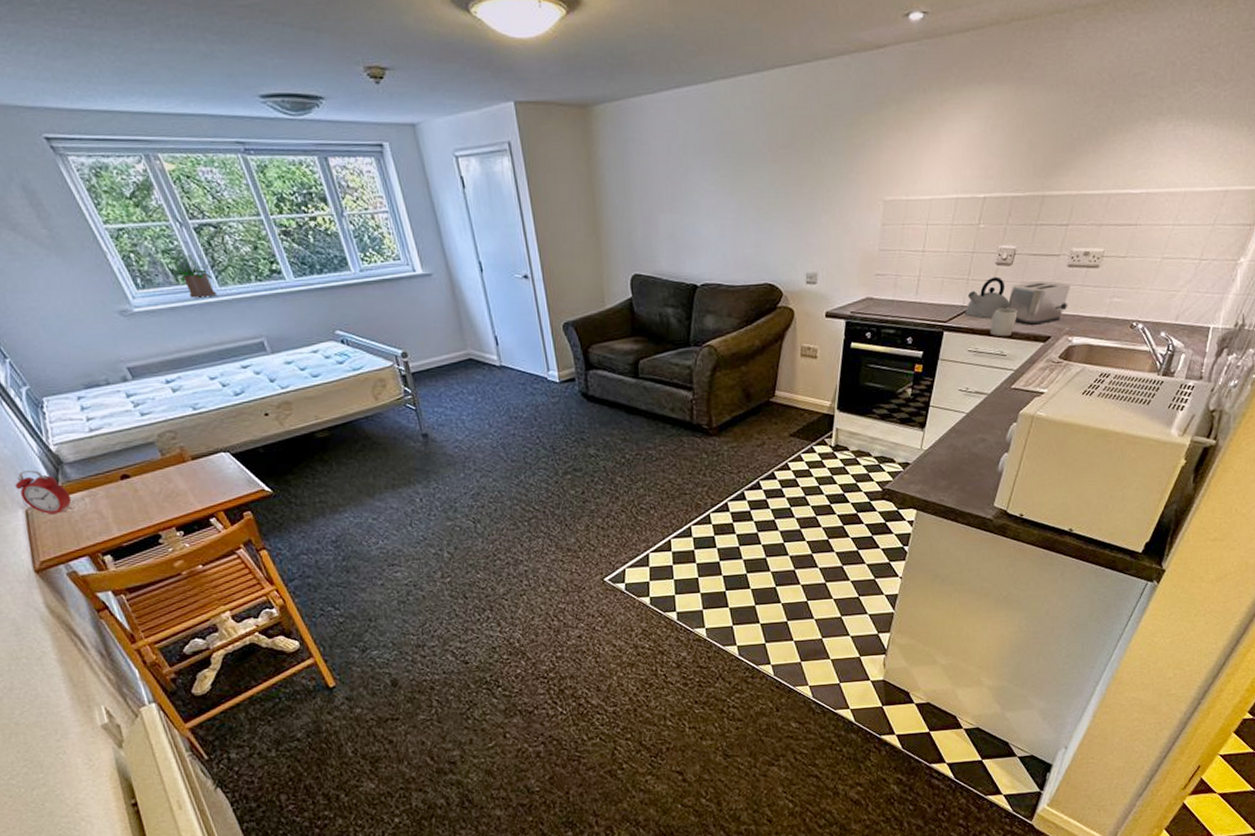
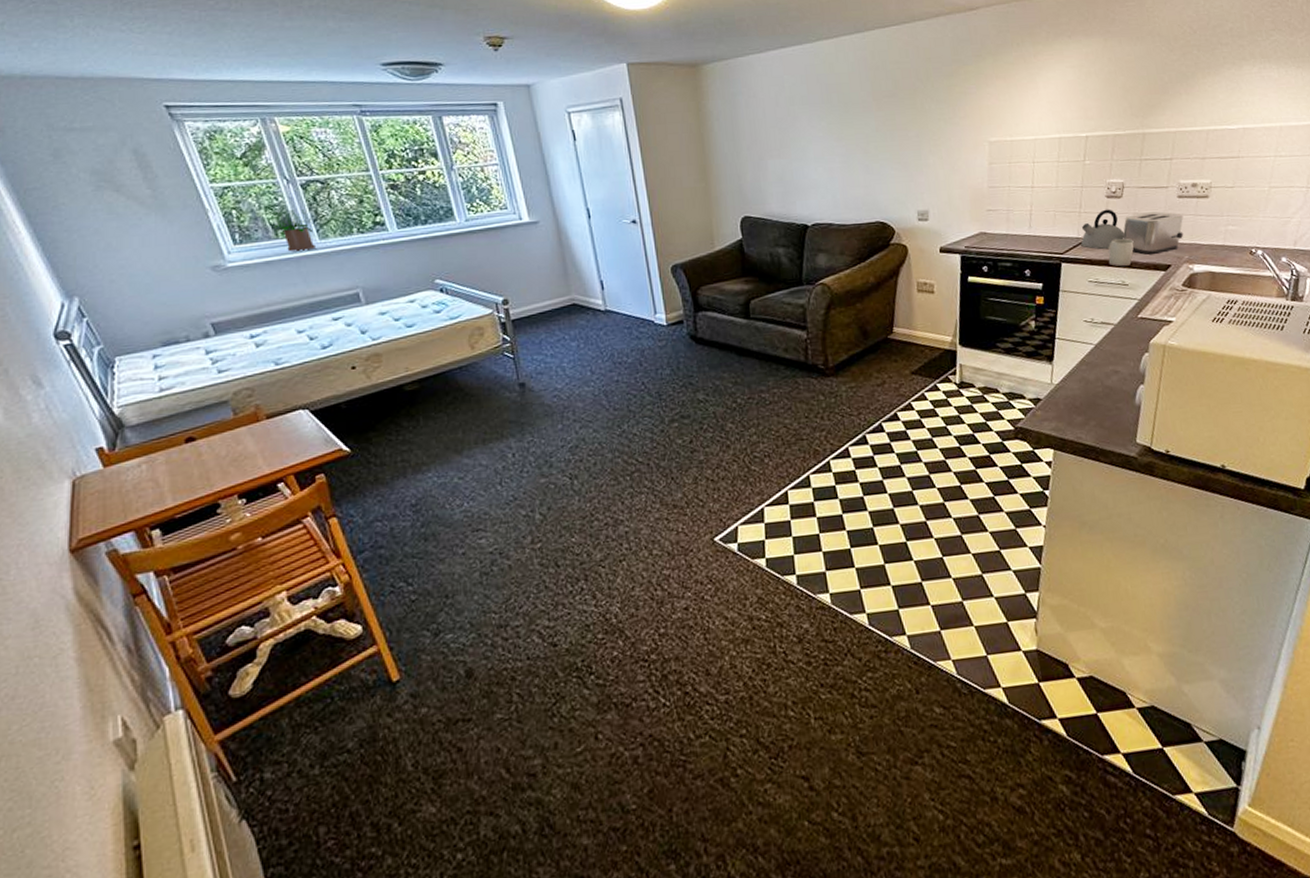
alarm clock: present [15,470,72,514] -> none [67,435,127,484]

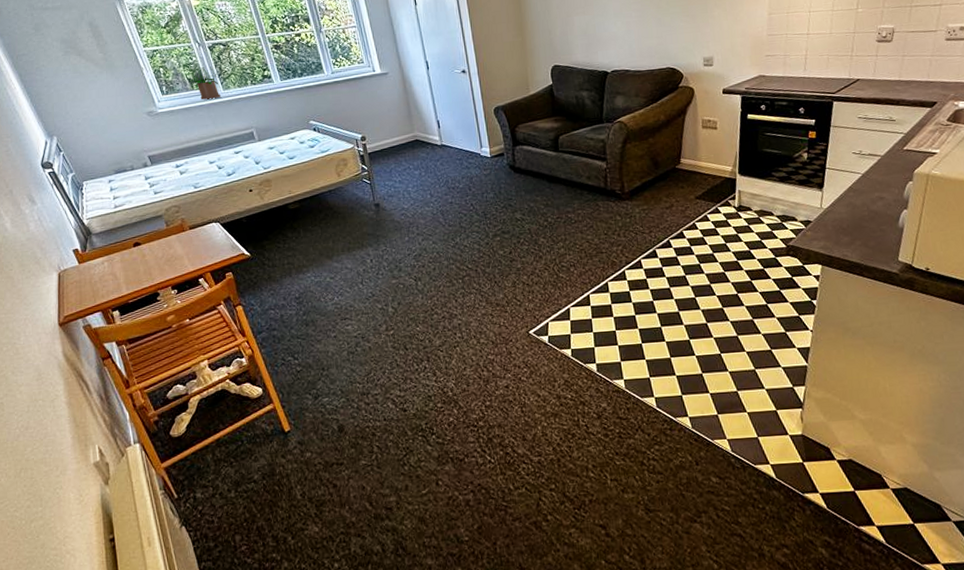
kettle: present [1079,209,1125,250] -> none [850,52,894,89]
mug: present [1107,238,1134,267] -> none [877,78,902,104]
toaster: present [1122,211,1184,256] -> none [891,53,951,94]

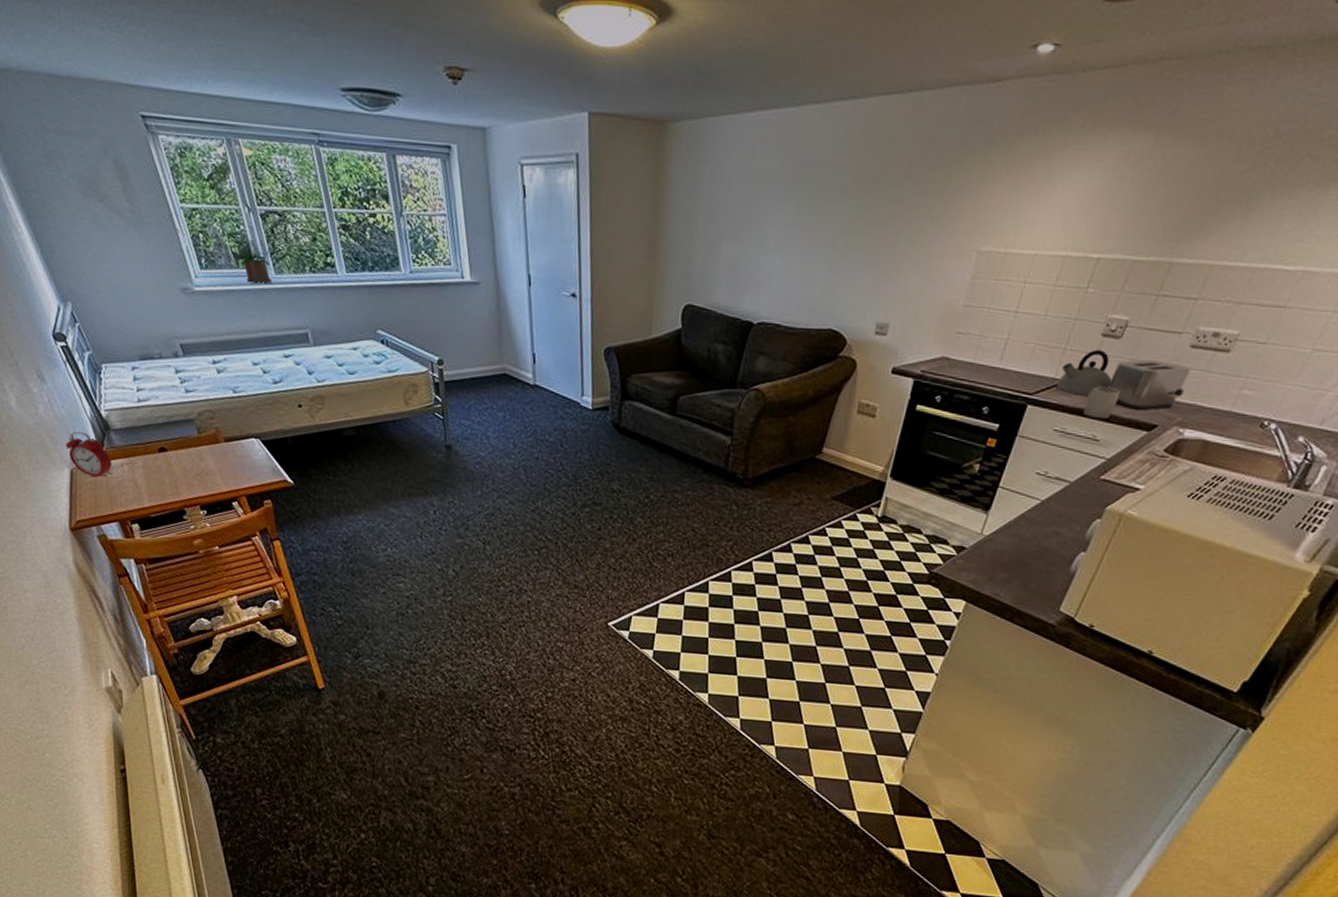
alarm clock: none [54,240,94,276] -> present [66,432,112,477]
kettle: none [850,52,894,89] -> present [1054,349,1112,397]
mug: none [877,78,902,104] -> present [1083,385,1120,420]
toaster: none [891,53,951,94] -> present [1108,360,1191,411]

